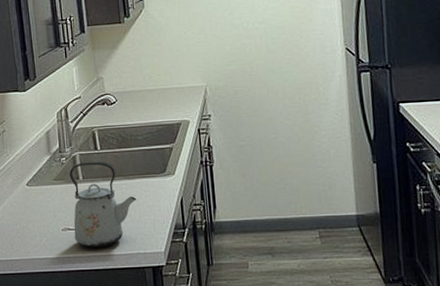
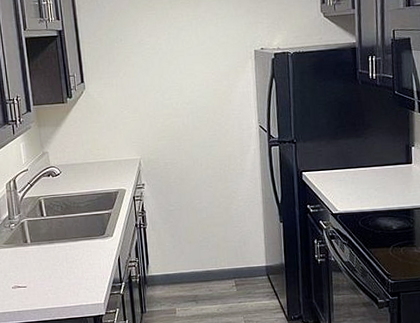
kettle: present [69,161,137,248] -> none [18,227,80,302]

